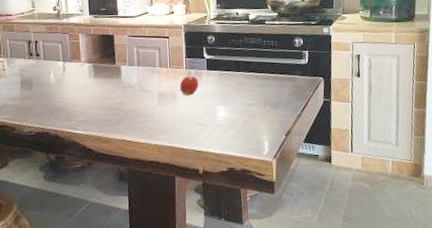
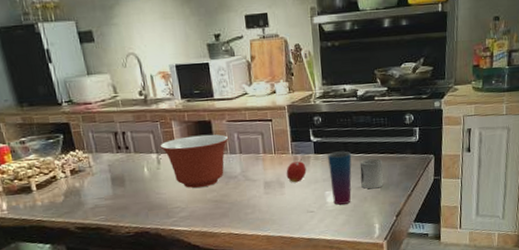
mixing bowl: none [66,47,129,95] -> present [160,134,229,188]
cup: none [220,69,243,120] -> present [328,151,352,205]
cup: none [250,78,273,107] -> present [359,158,383,189]

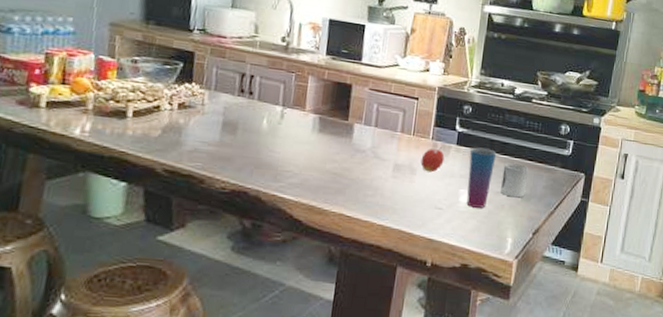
mixing bowl: present [160,134,229,188] -> none [288,95,367,155]

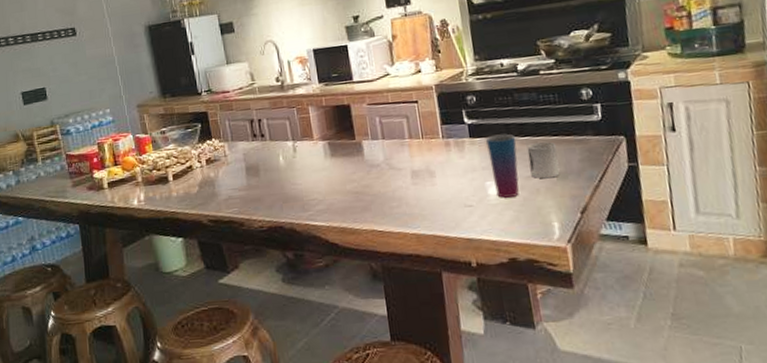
fruit: present [420,147,445,173] -> none [436,144,461,172]

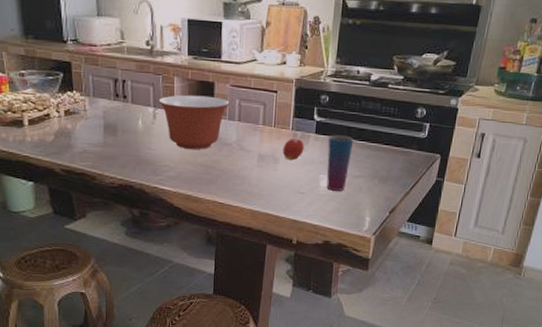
mixing bowl: none [296,119,370,178] -> present [158,94,230,149]
fruit: none [436,144,461,172] -> present [282,137,305,161]
cup: present [527,142,560,179] -> none [358,148,386,180]

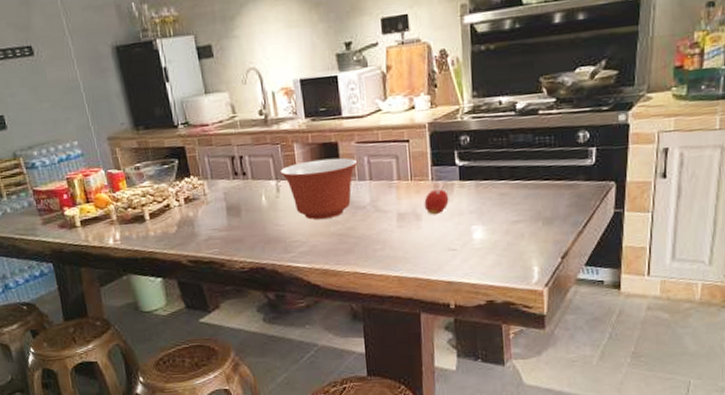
cup: present [326,135,354,191] -> none [476,177,507,242]

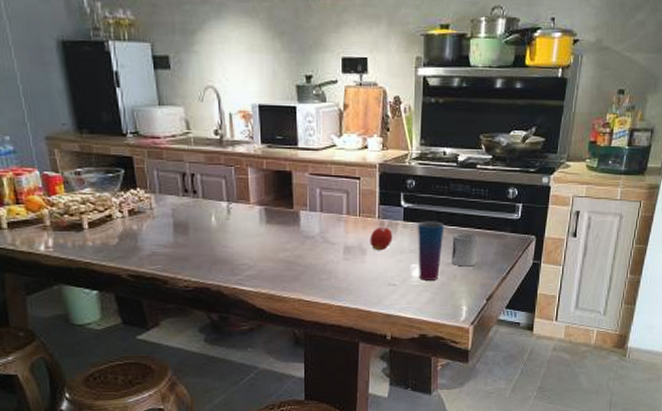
mixing bowl: present [280,158,358,220] -> none [232,186,310,244]
cup: none [476,177,507,242] -> present [418,221,445,280]
cup: none [516,186,547,224] -> present [452,233,478,267]

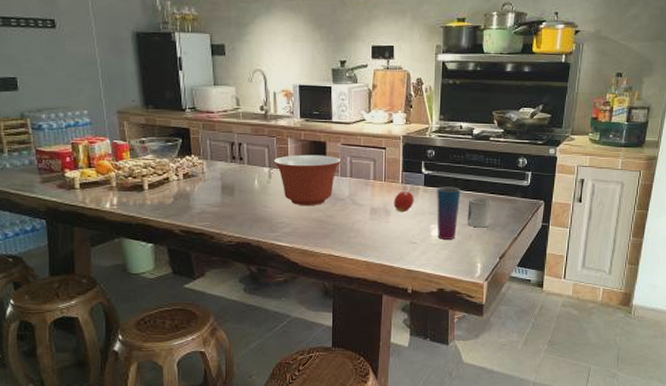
mixing bowl: none [232,186,310,244] -> present [273,154,342,205]

